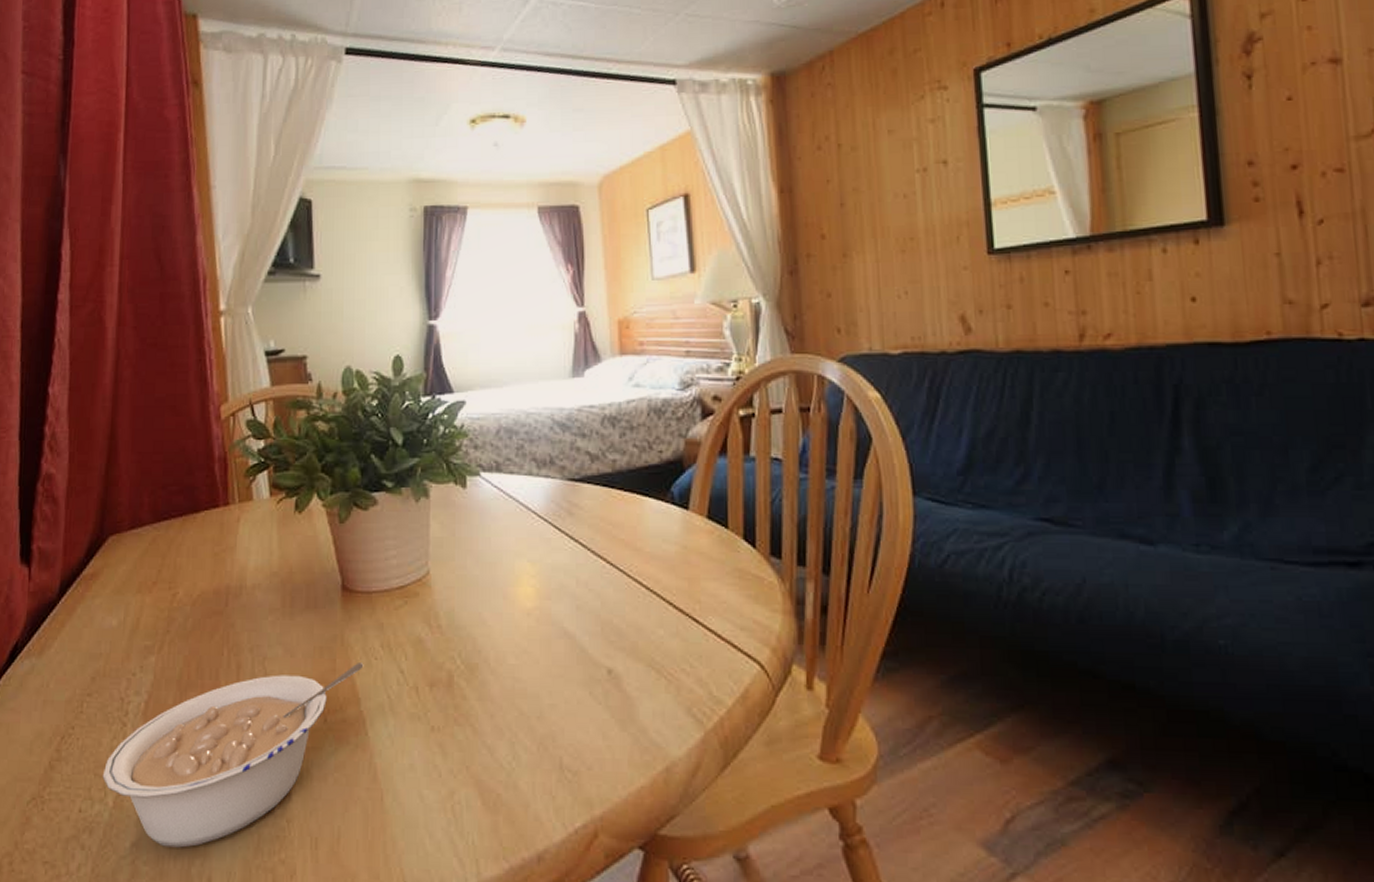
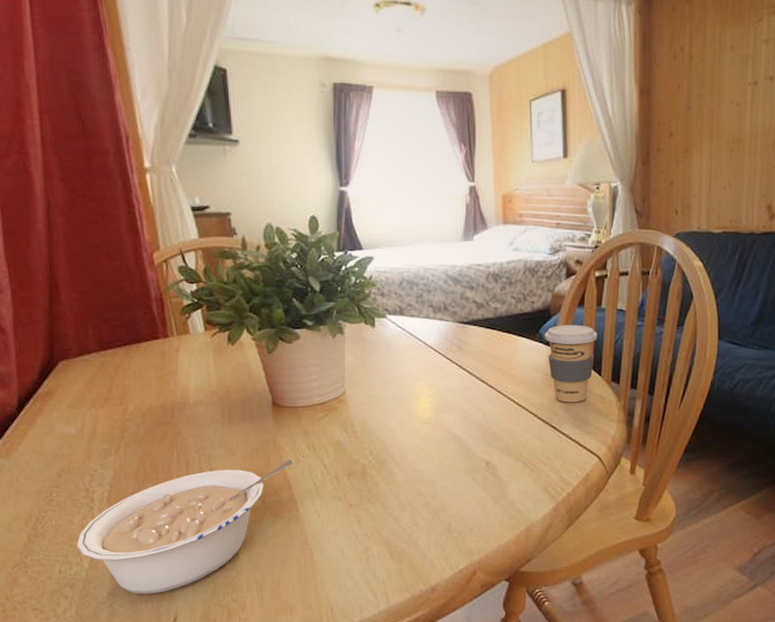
coffee cup: none [677,479,748,586] -> present [544,324,598,403]

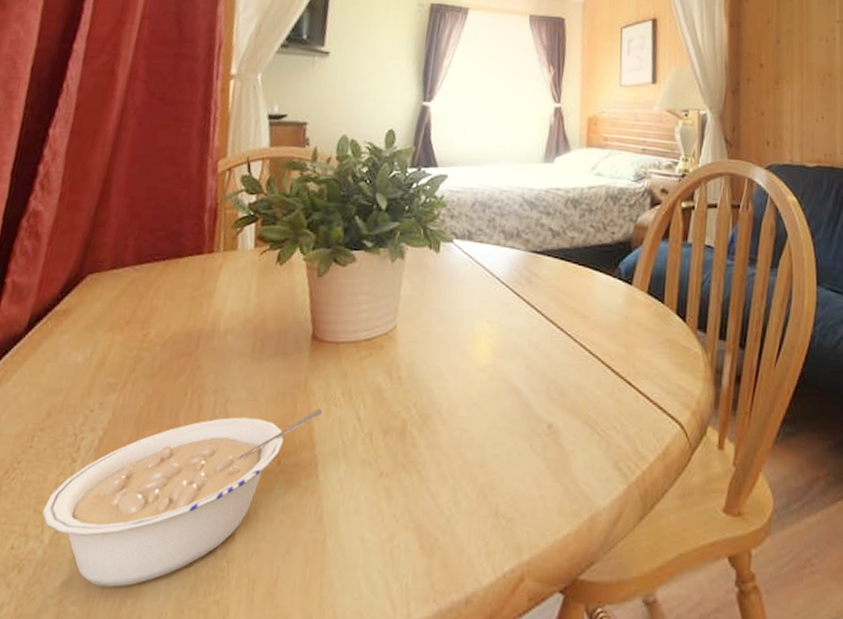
coffee cup: present [544,324,598,403] -> none [623,259,683,354]

